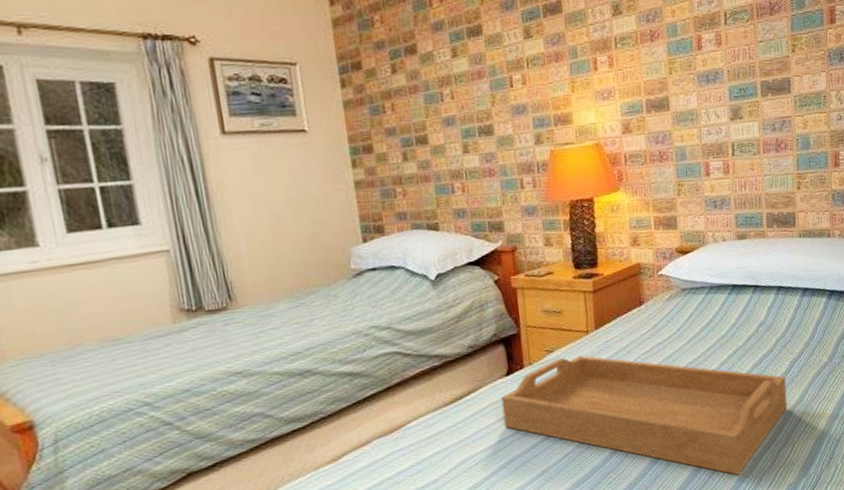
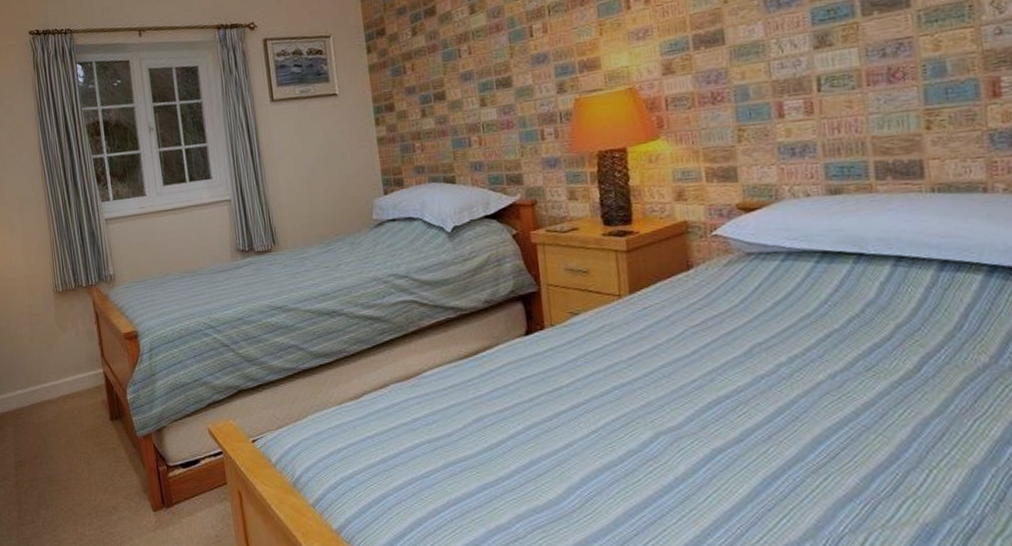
serving tray: present [500,355,788,475] -> none [519,321,918,495]

